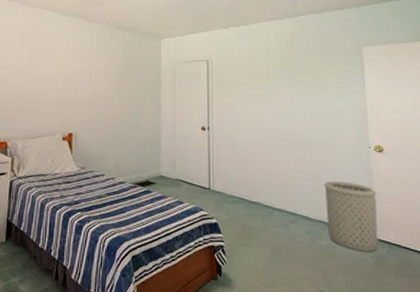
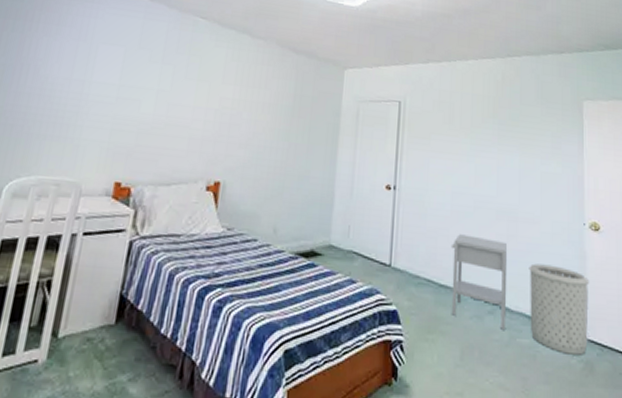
nightstand: none [257,161,308,234] -> present [450,234,508,330]

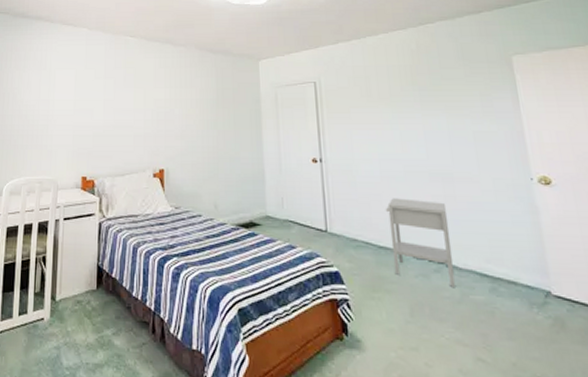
laundry basket: present [529,263,588,355] -> none [473,221,554,311]

